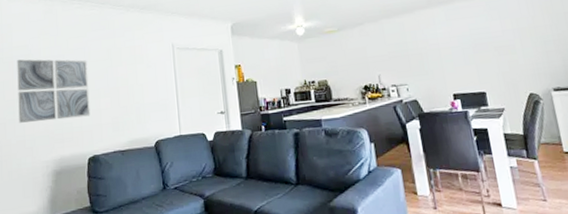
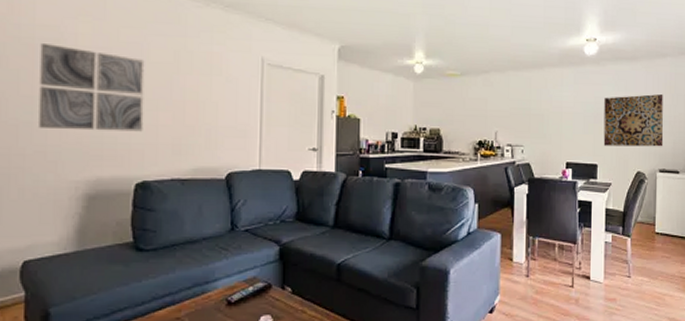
wall art: none [479,16,552,73] -> present [603,94,664,147]

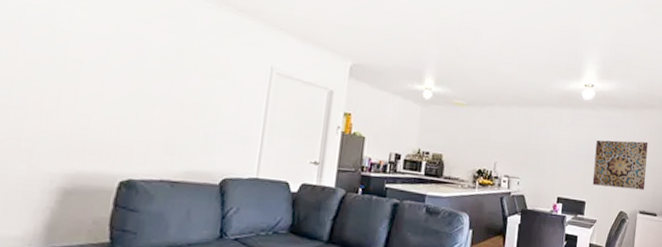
wall art: present [39,44,145,132] -> none [15,24,145,128]

